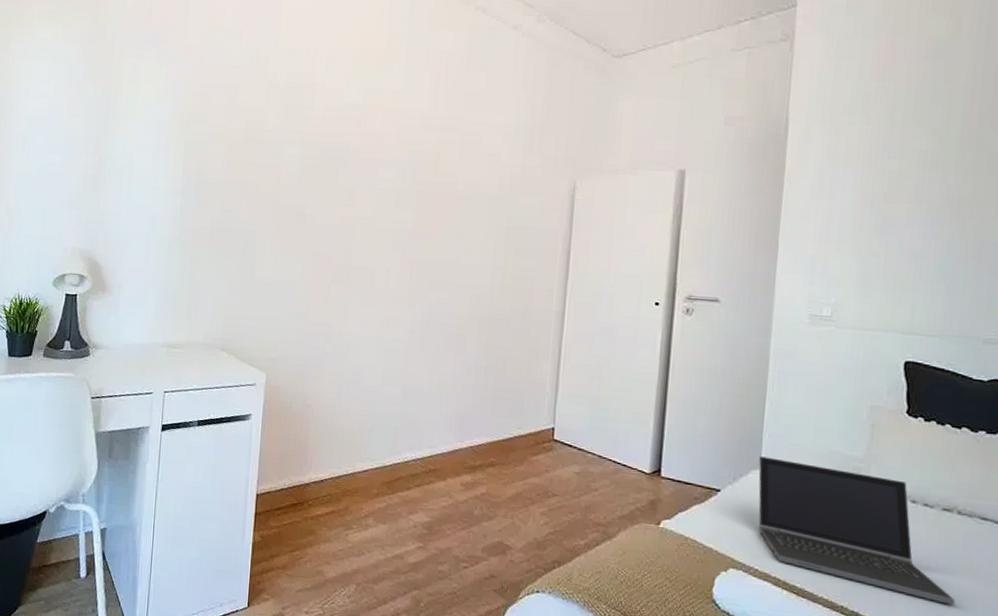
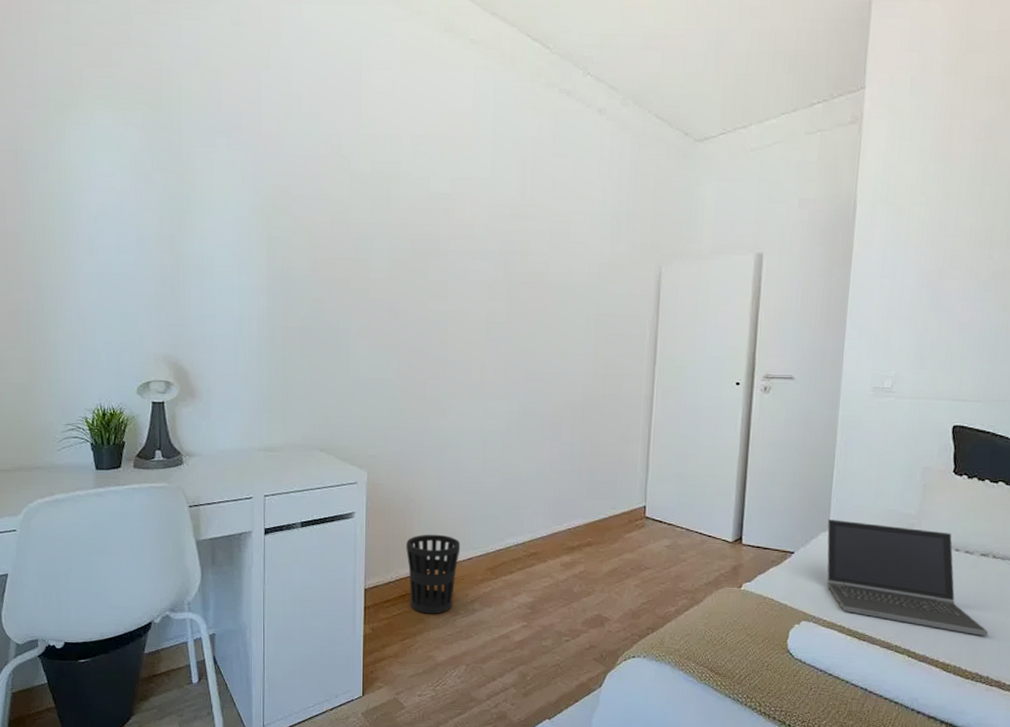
wastebasket: none [301,441,357,527] -> present [406,534,461,614]

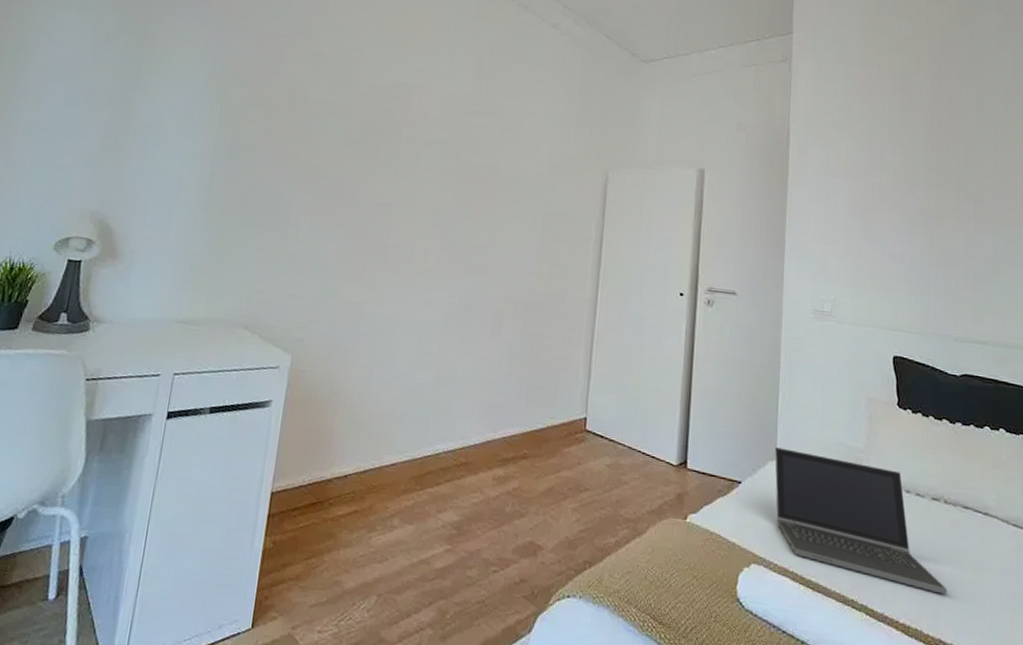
wastebasket: present [406,534,461,614] -> none [321,432,385,529]

